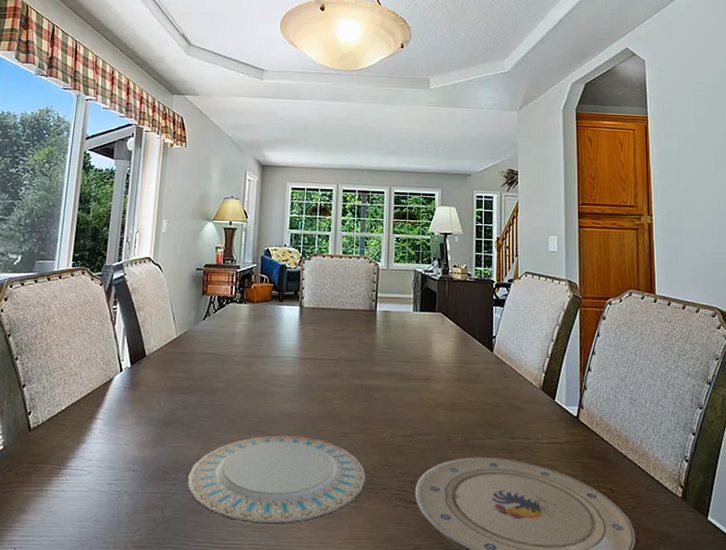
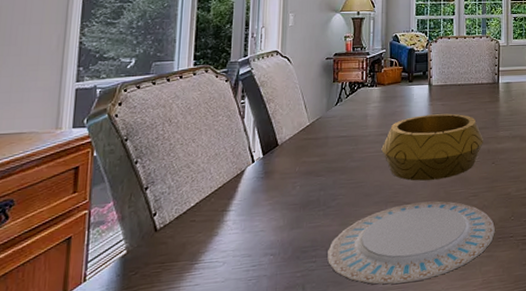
decorative bowl: none [247,339,357,413] -> present [381,113,483,181]

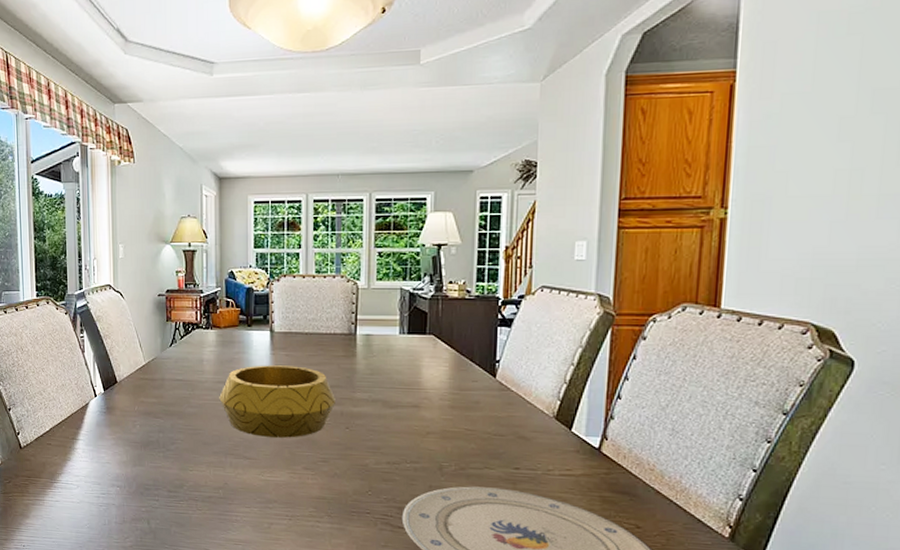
plate: present [328,201,495,285] -> none [169,459,348,539]

